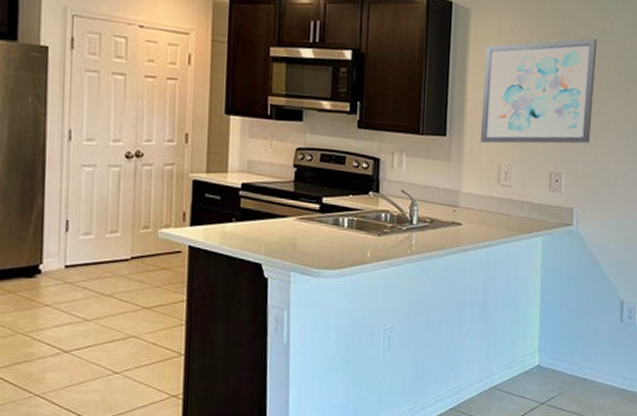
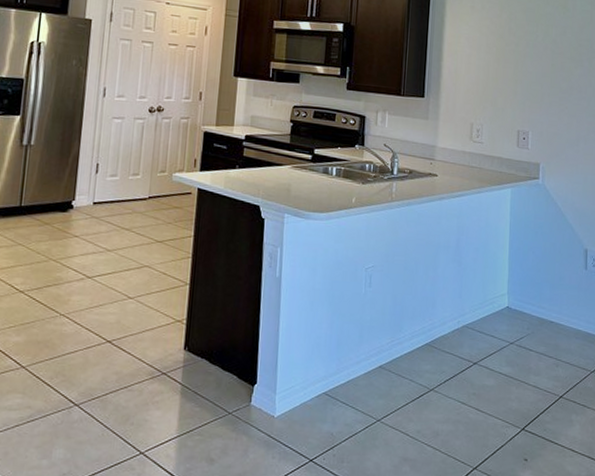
wall art: present [481,38,598,144] -> none [455,14,561,106]

